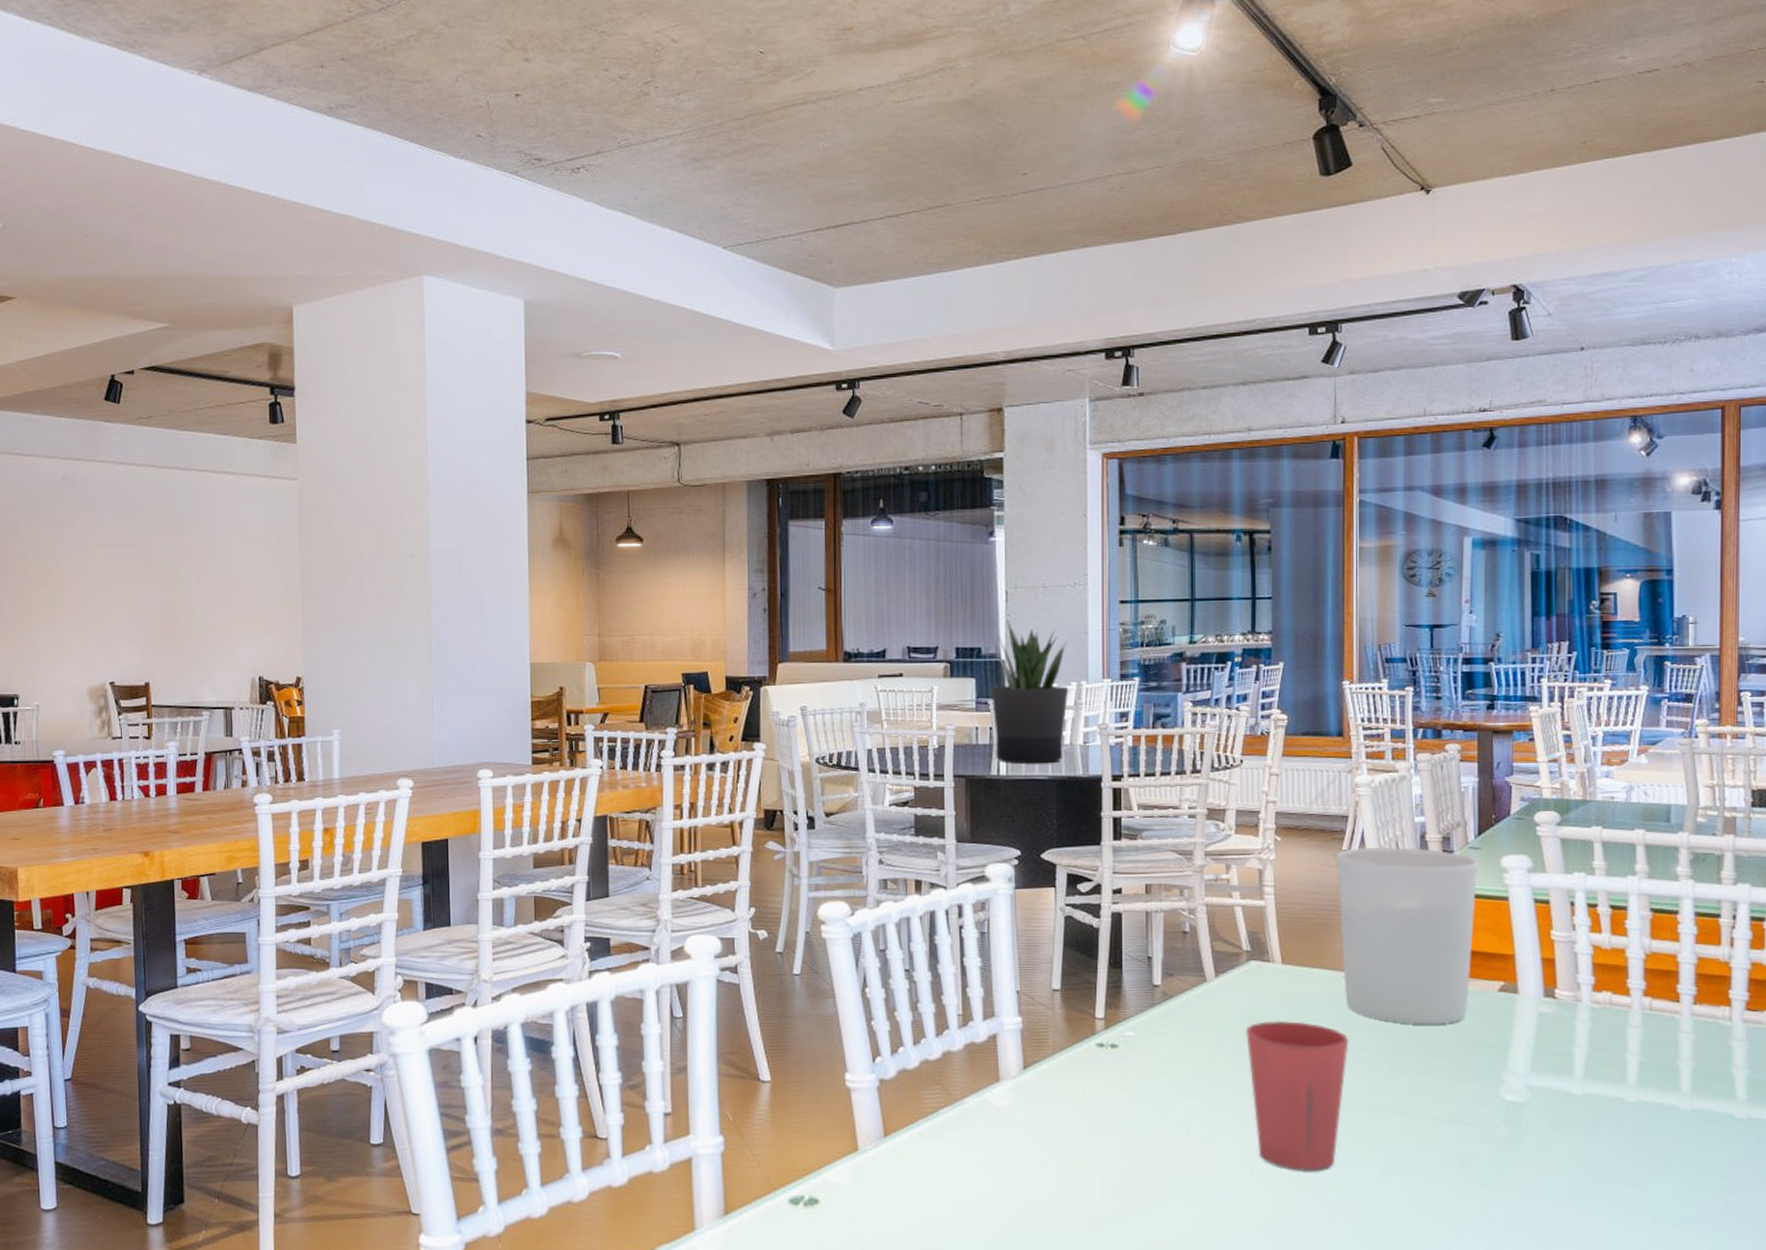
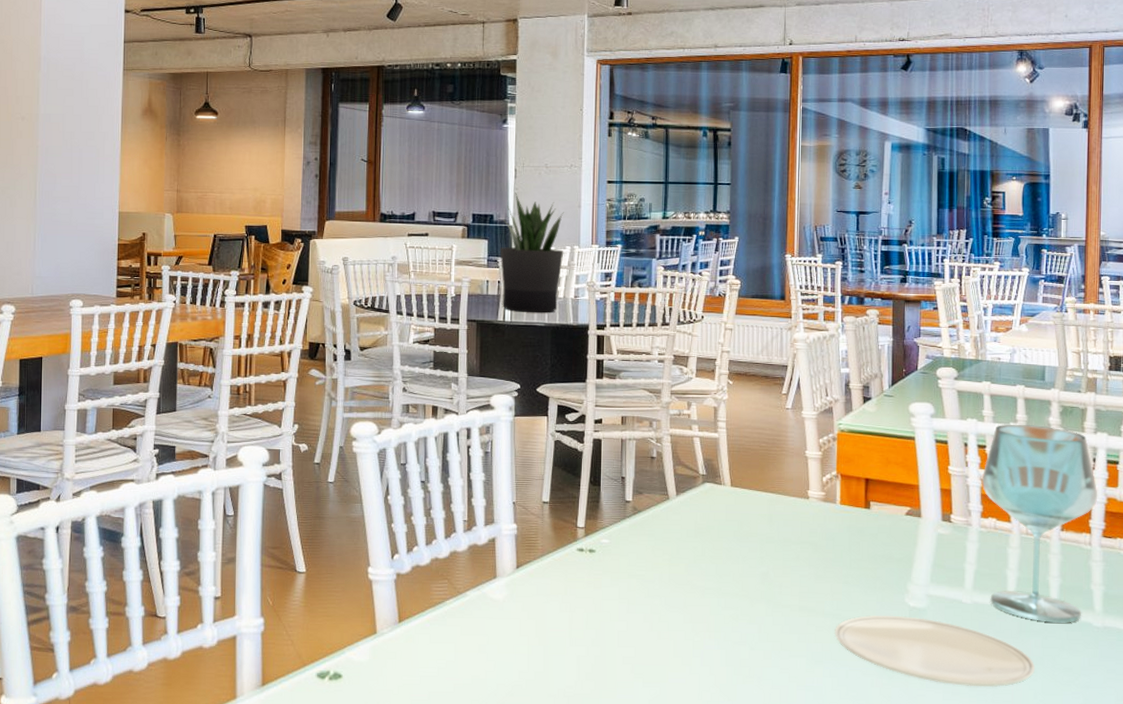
cup: present [1245,1020,1349,1170] -> none [699,533,784,660]
candle holder: present [1336,846,1479,1025] -> none [777,392,892,541]
plate: none [1414,1111,1664,1195] -> present [835,615,1036,688]
wine glass: none [1592,876,1740,1115] -> present [981,424,1098,623]

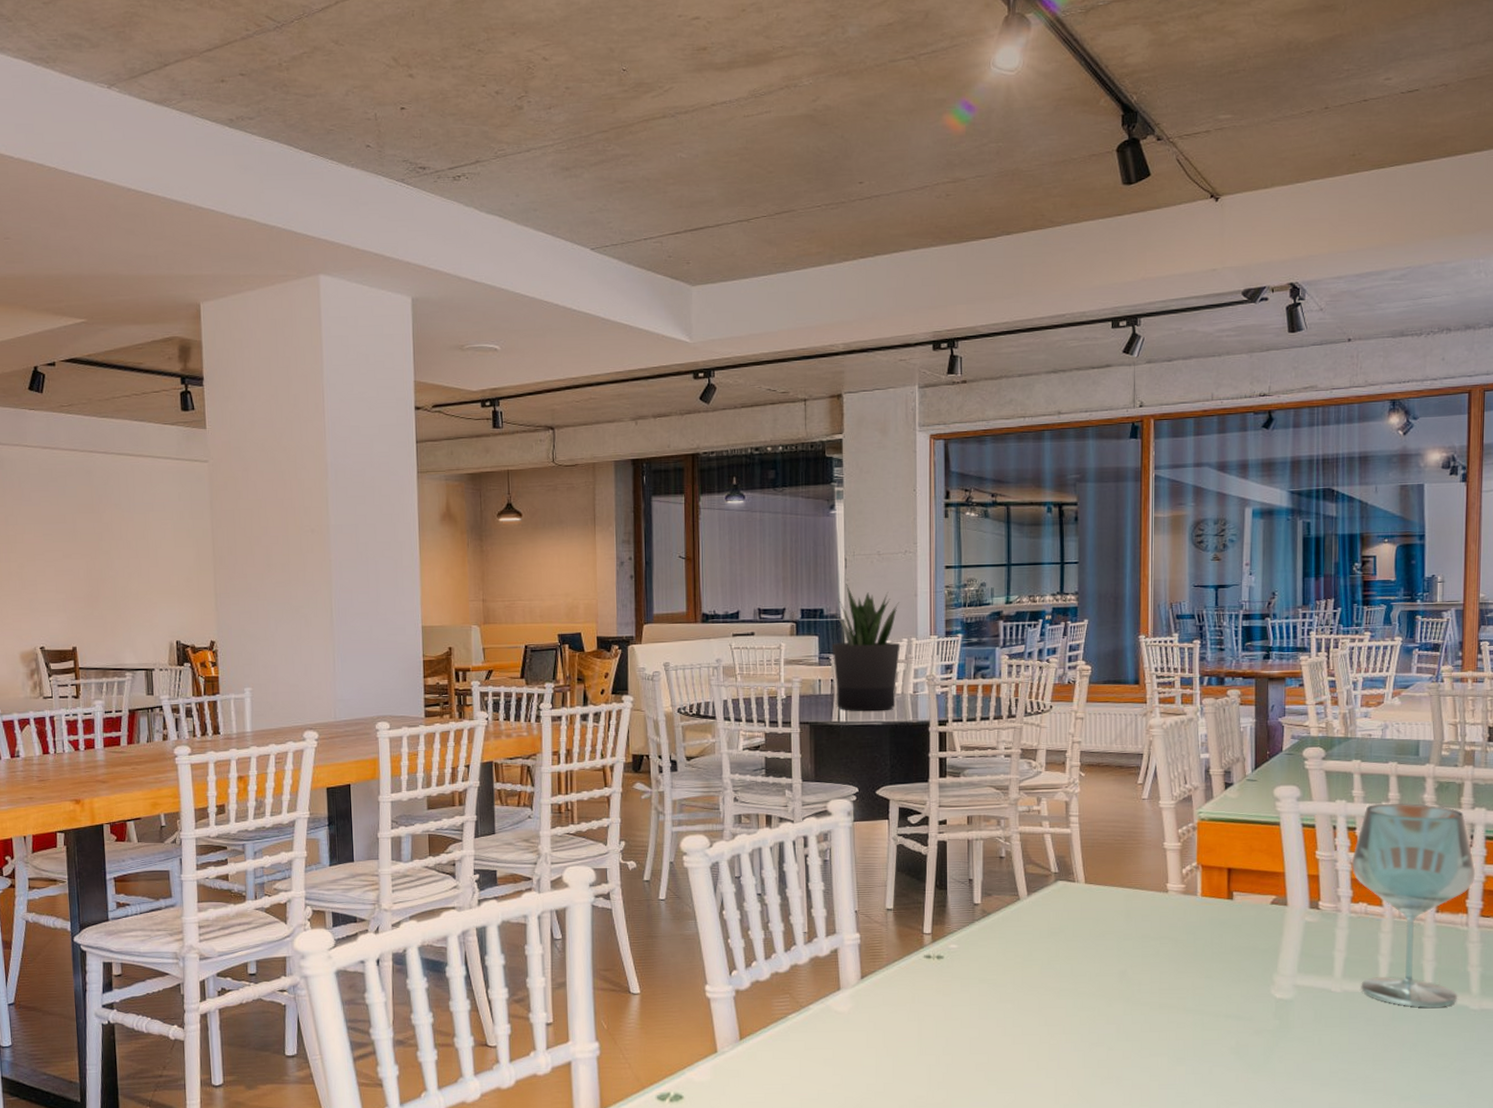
plate: present [835,615,1036,688] -> none [1197,1007,1409,1077]

